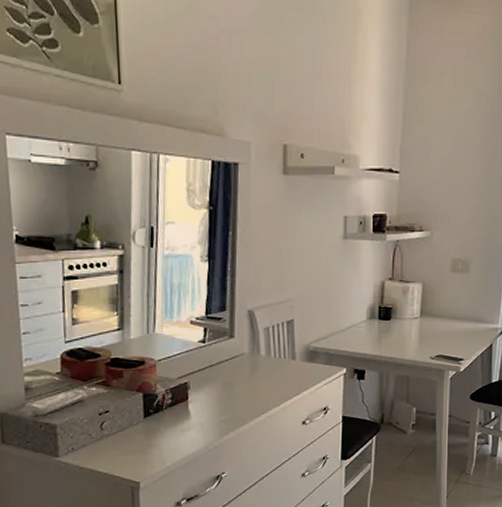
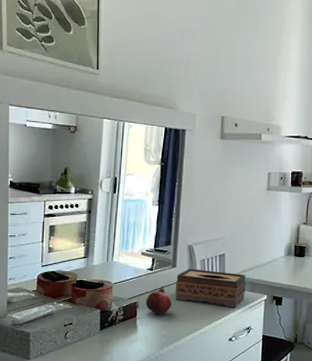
fruit: none [198,361,232,398] -> present [146,286,172,315]
tissue box: none [234,339,320,385] -> present [175,268,246,308]

